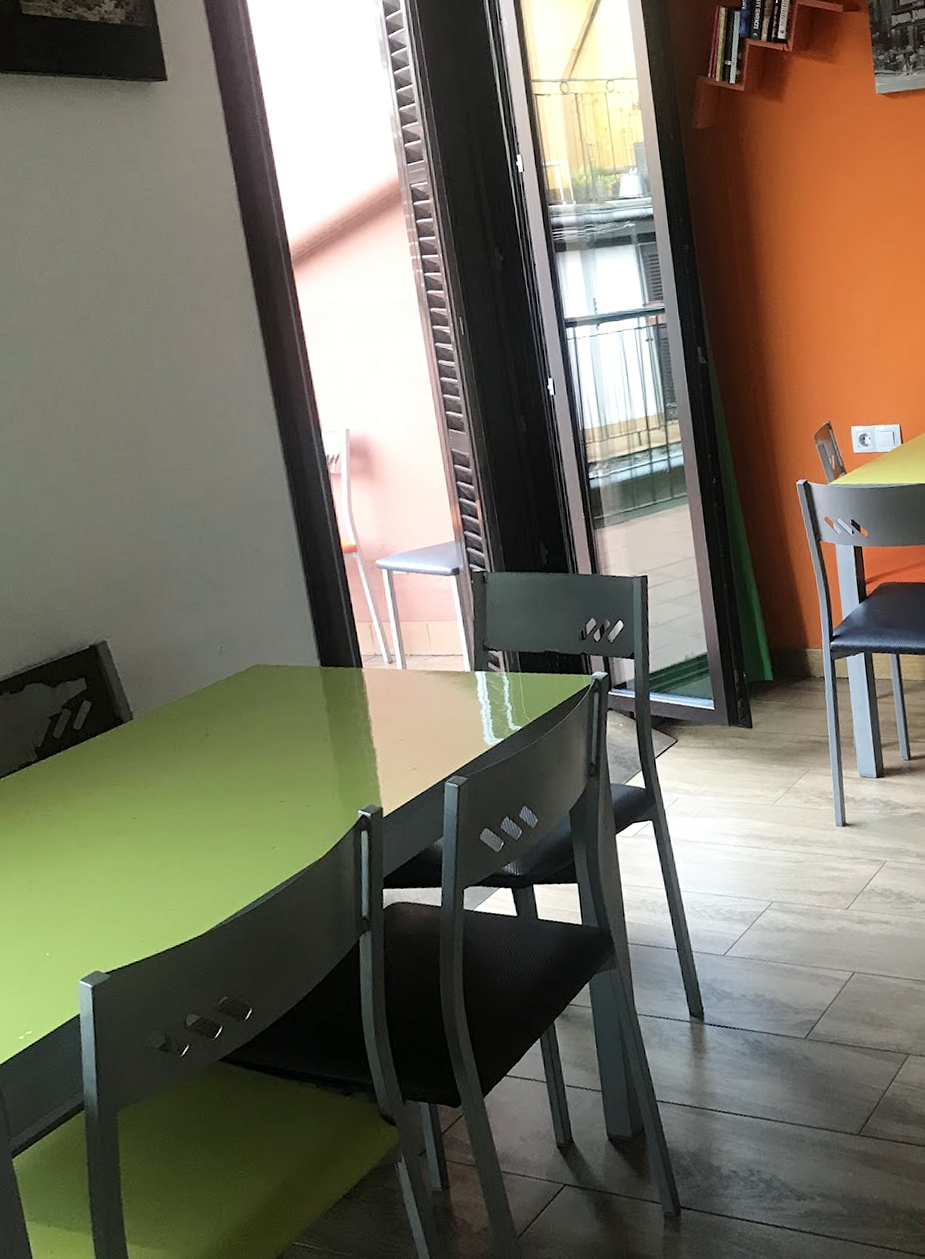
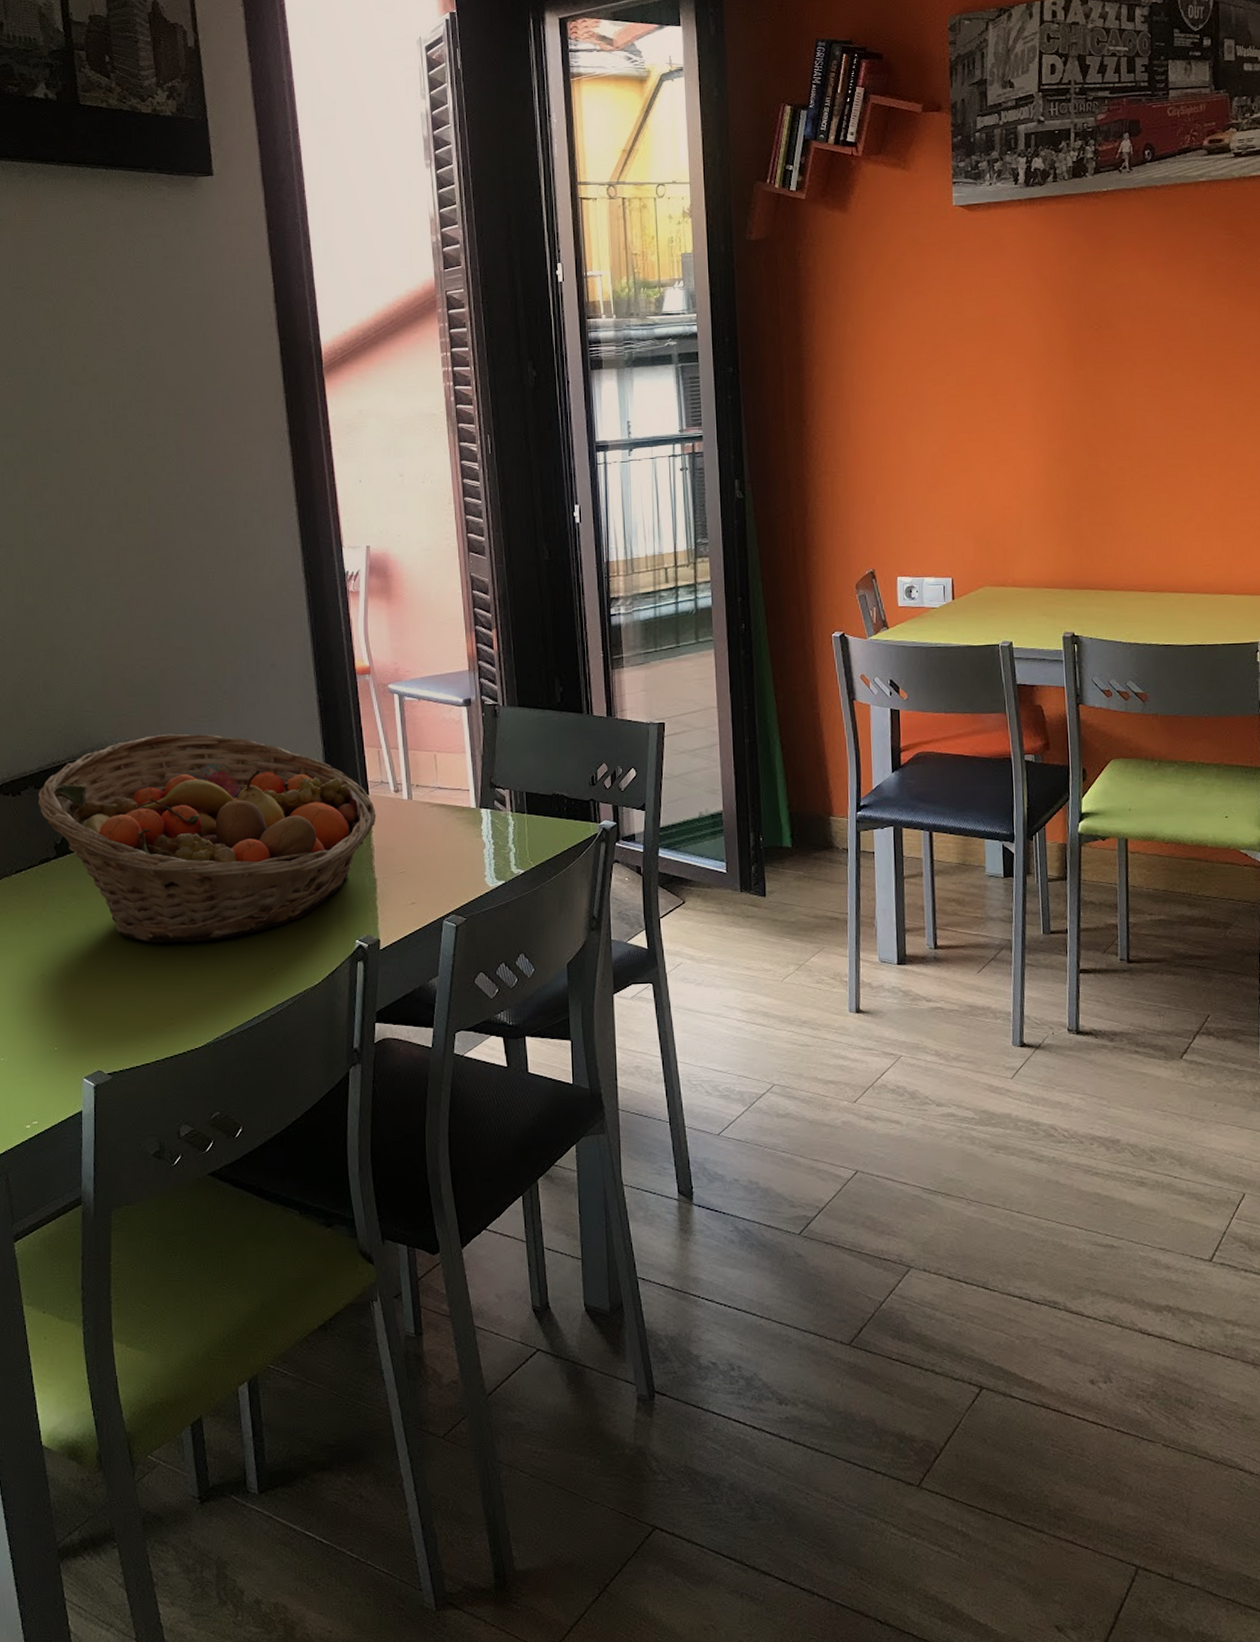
fruit basket: none [13,623,372,836] -> present [37,733,376,944]

